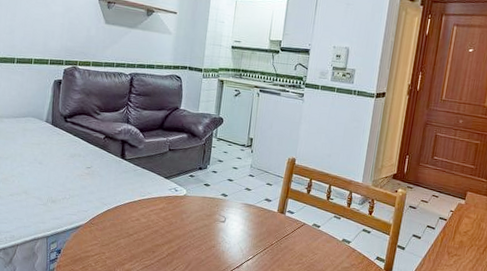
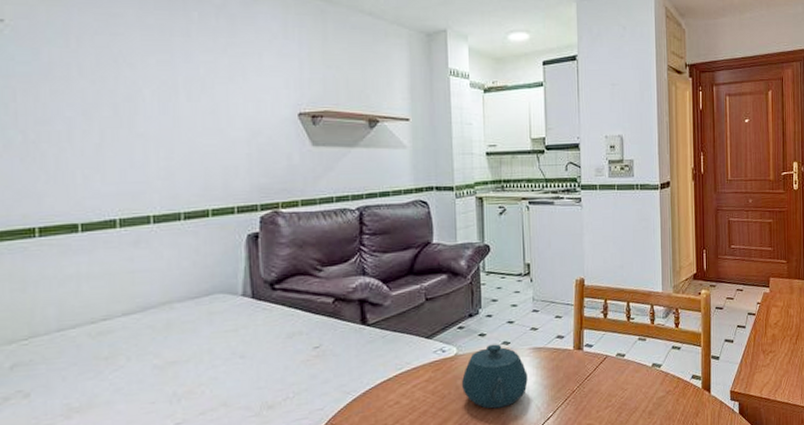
teapot: none [186,193,238,243] -> present [462,344,528,409]

